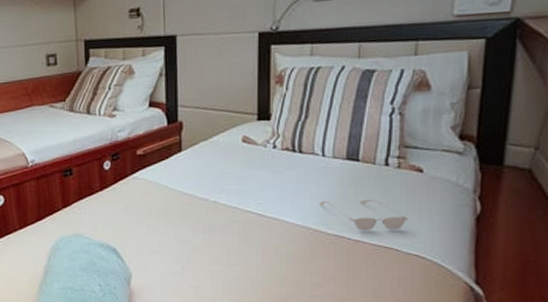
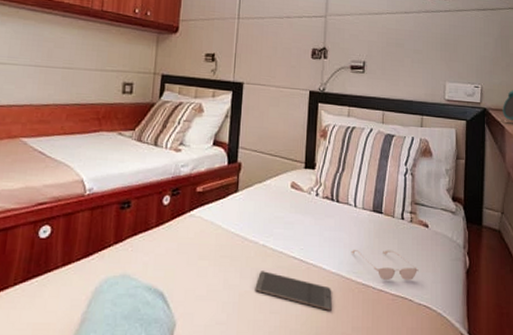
tablet: none [209,226,298,261] -> present [255,271,332,311]

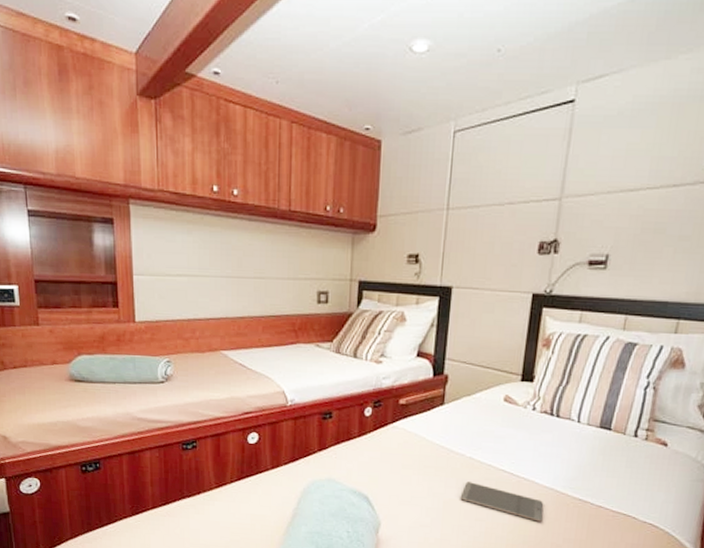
eyeglasses: present [351,250,419,281] -> none [569,466,649,499]

